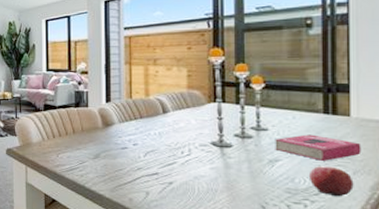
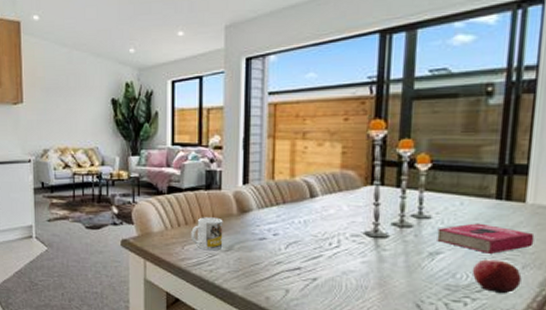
mug: none [64,130,91,158] -> present [191,217,223,251]

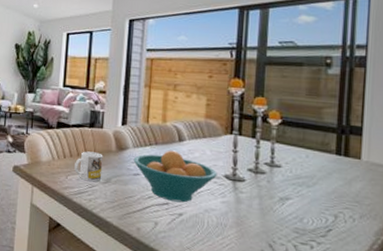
fruit bowl: none [258,208,356,266] -> present [133,150,217,203]
book: present [437,223,535,254] -> none [286,174,370,203]
apple: present [472,259,522,294] -> none [317,207,360,240]

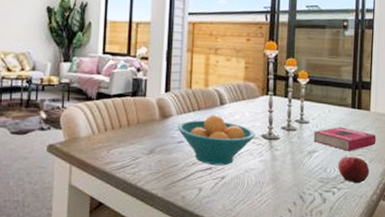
mug: present [74,151,103,182] -> none [117,122,147,154]
book: none [286,174,370,203] -> present [313,127,376,151]
apple: none [317,207,360,240] -> present [337,156,369,184]

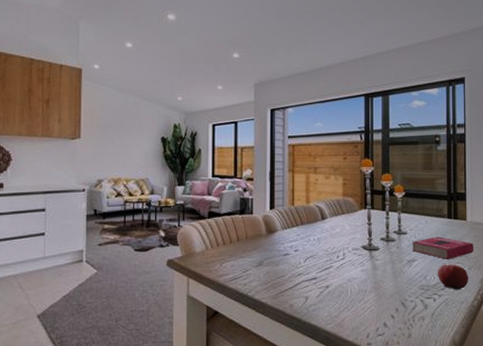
fruit bowl: present [177,114,256,166] -> none [282,228,356,276]

